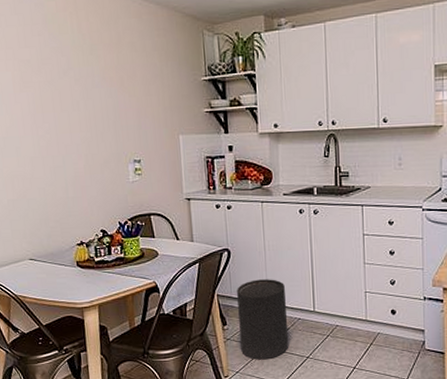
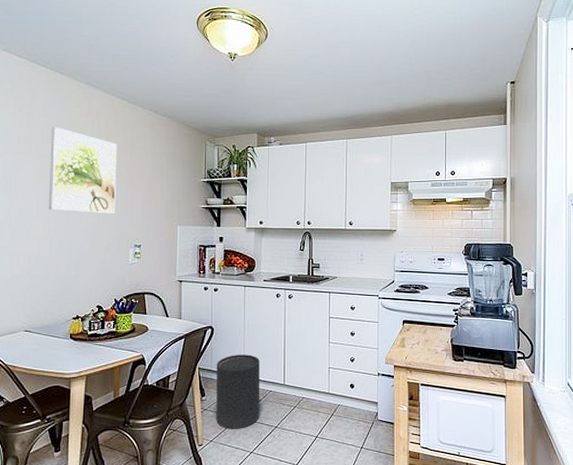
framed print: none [26,27,109,126] -> present [48,127,118,214]

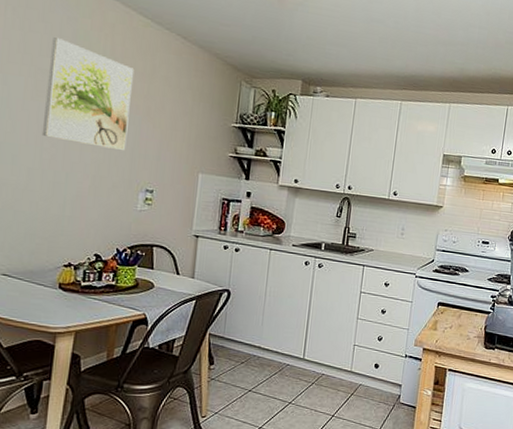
trash can: present [216,354,260,429] -> none [224,322,279,403]

